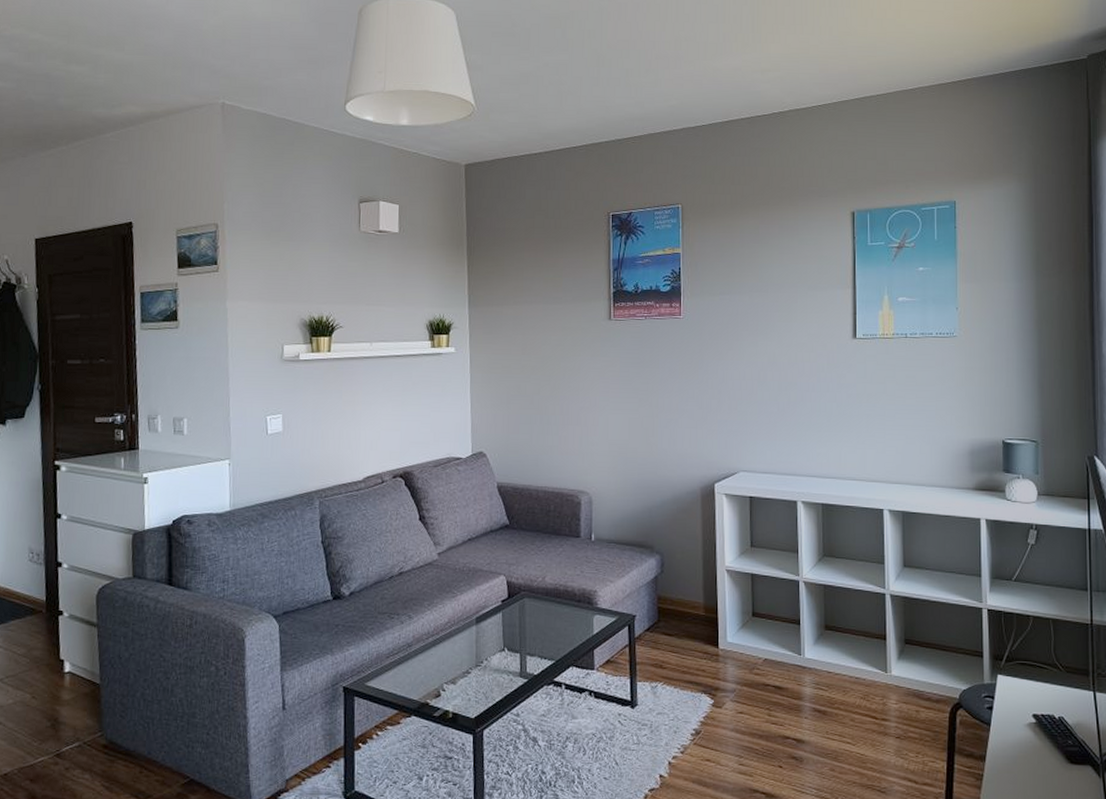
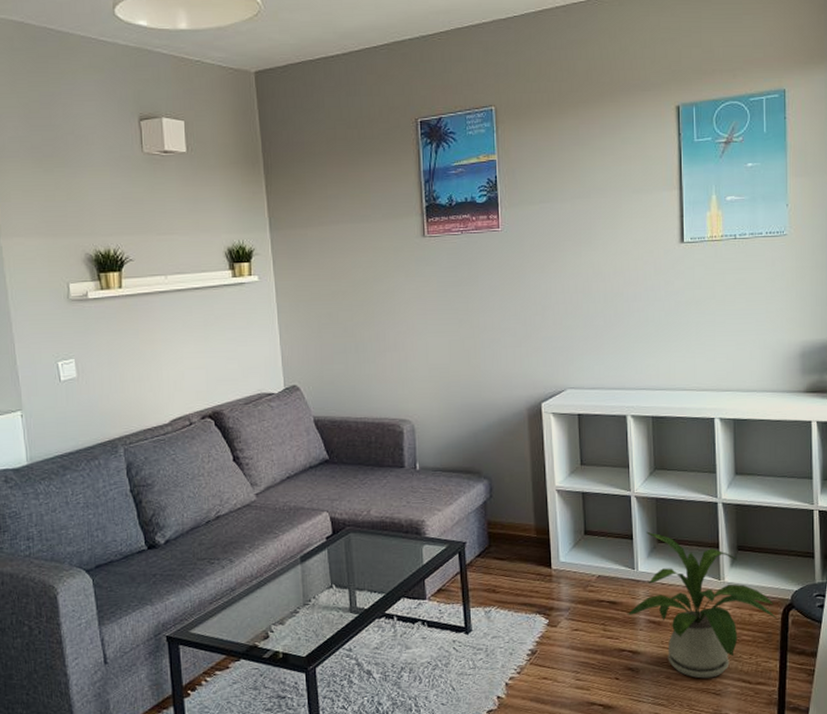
house plant: none [792,617,945,774] -> present [627,531,777,679]

